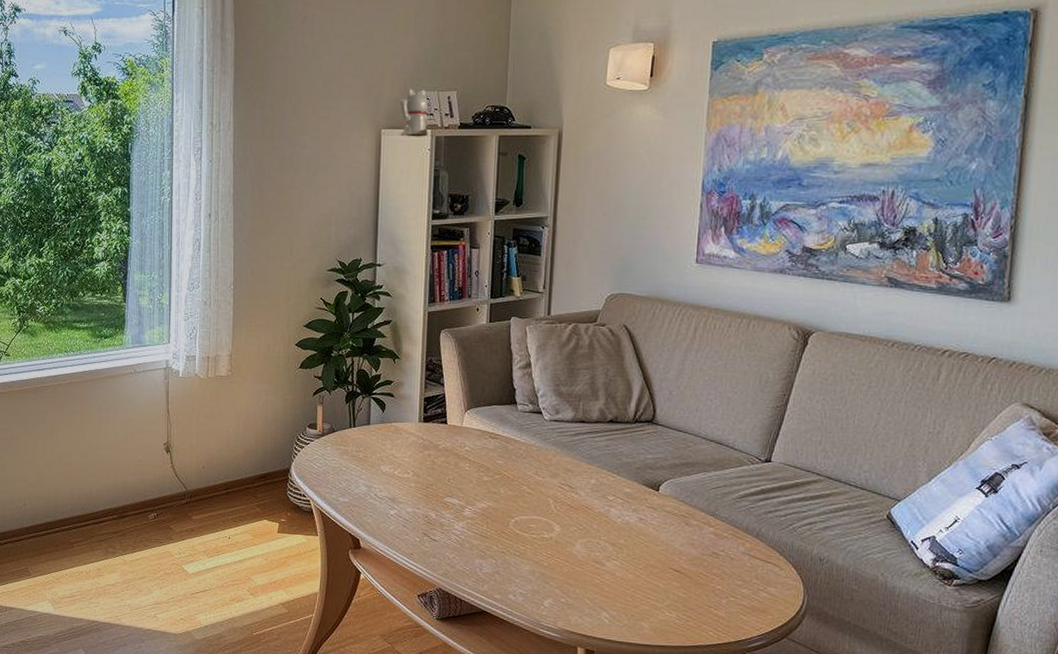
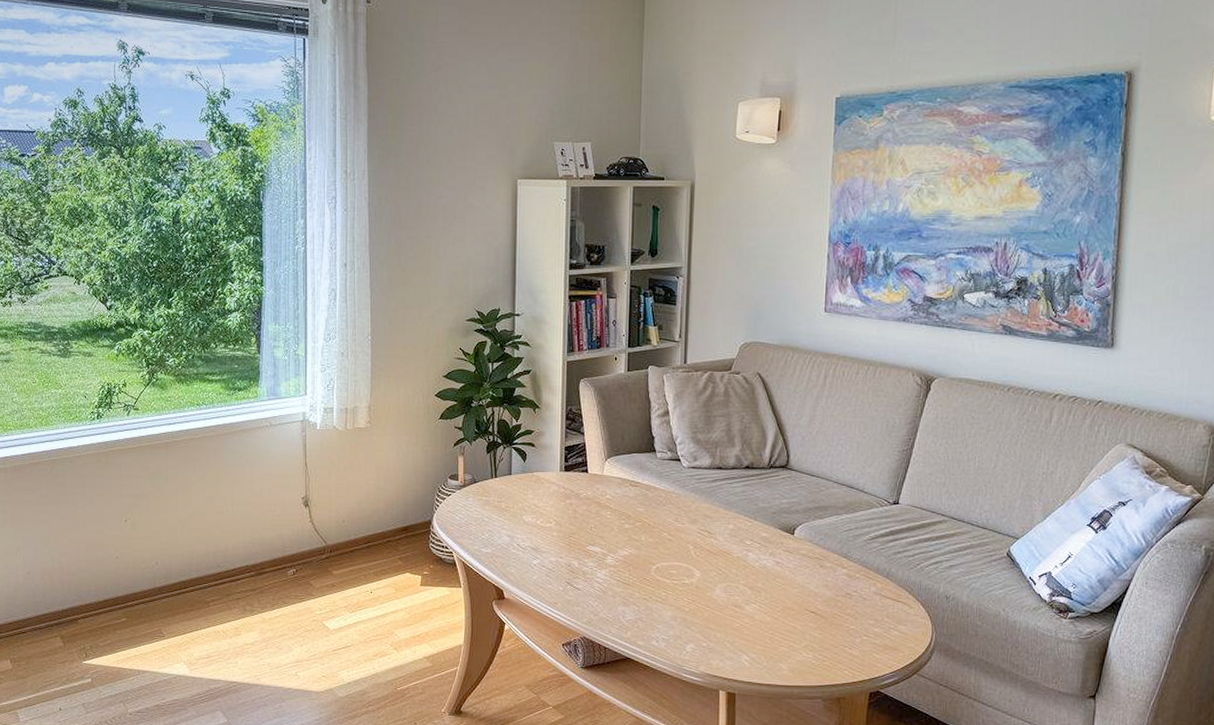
decorative figurine: present [400,88,429,137] -> none [535,139,564,187]

